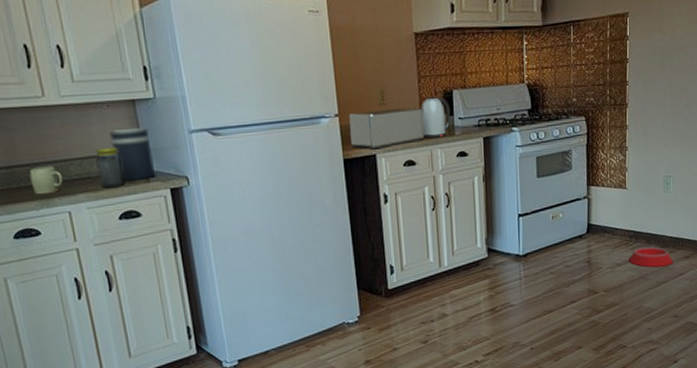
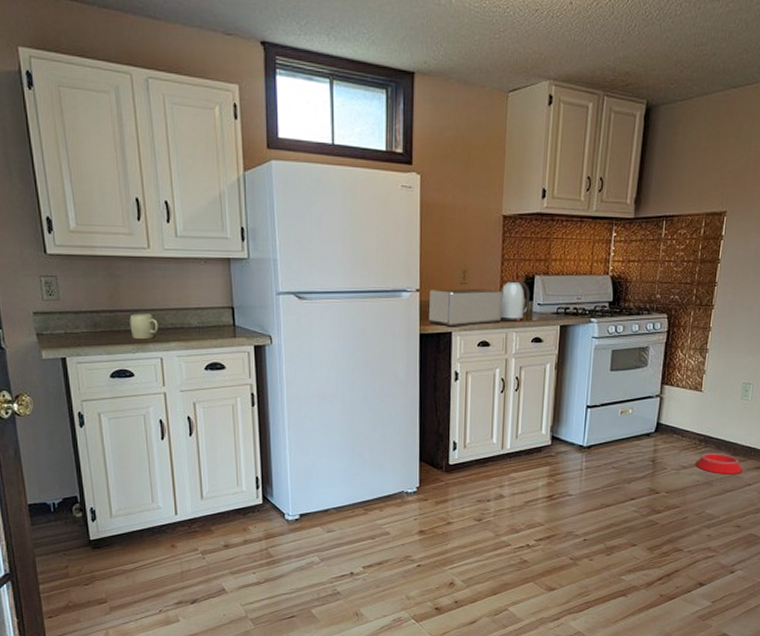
jar: present [95,147,126,189] -> none [189,301,214,340]
cylinder: present [109,128,155,182] -> none [204,285,243,336]

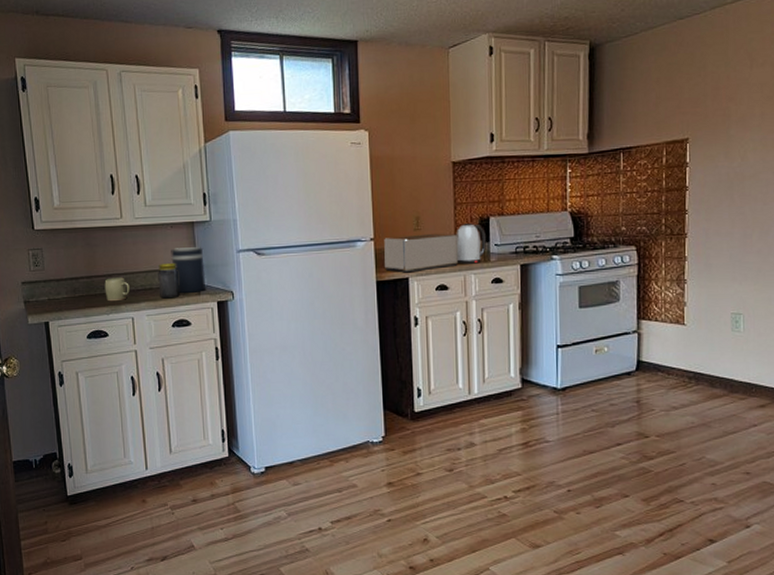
jar: none [189,301,214,340] -> present [158,262,180,299]
cylinder: none [204,285,243,336] -> present [171,247,206,294]
pet bowl: present [695,452,743,475] -> none [687,390,745,415]

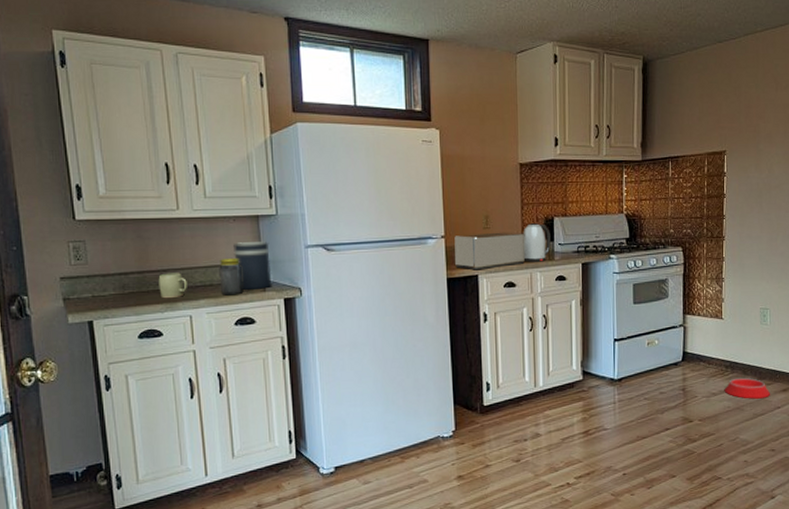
pet bowl: none [687,390,745,415] -> present [724,377,771,399]

